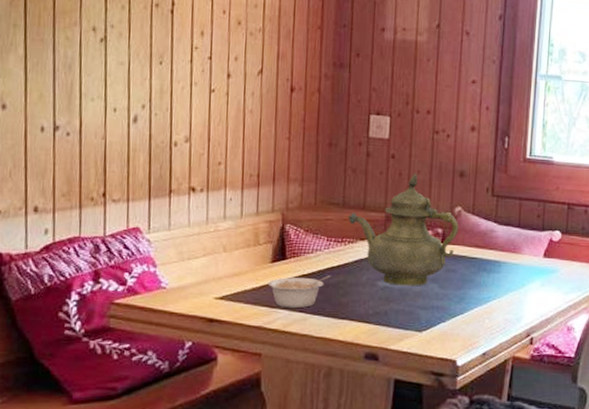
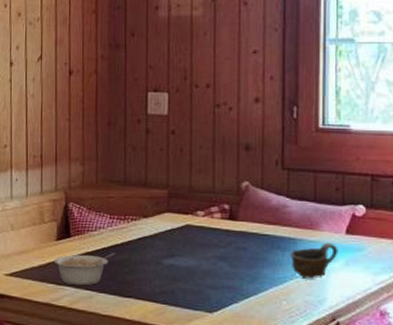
teapot: present [347,174,459,286] -> none [129,149,247,265]
cup: none [494,265,536,299] -> present [289,242,338,279]

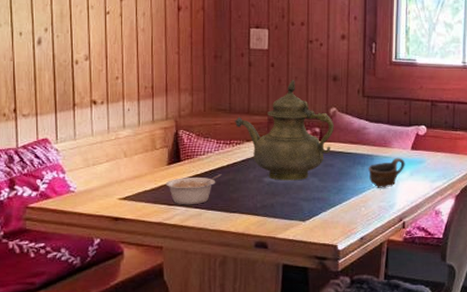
teapot: none [129,149,247,265] -> present [234,80,334,181]

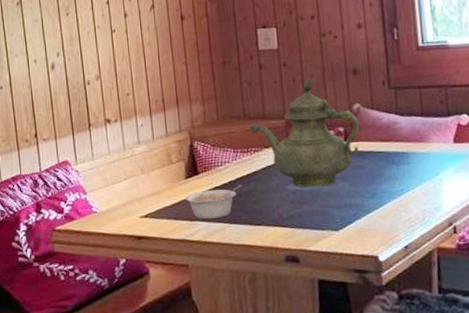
cup: present [367,157,405,188] -> none [404,152,449,189]

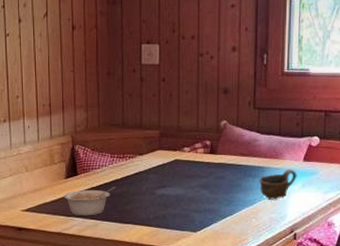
teapot: present [249,78,360,188] -> none [127,94,225,193]
cup: none [404,152,449,189] -> present [258,169,297,200]

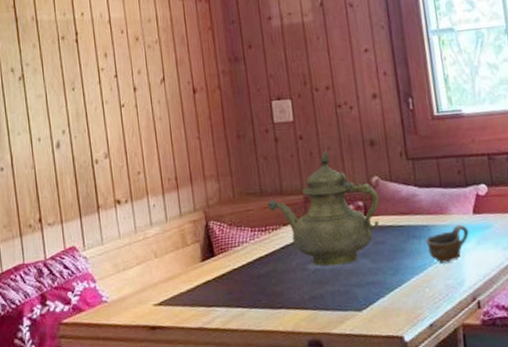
legume: present [63,187,116,215] -> none [201,266,261,305]
teapot: none [127,94,225,193] -> present [267,151,380,267]

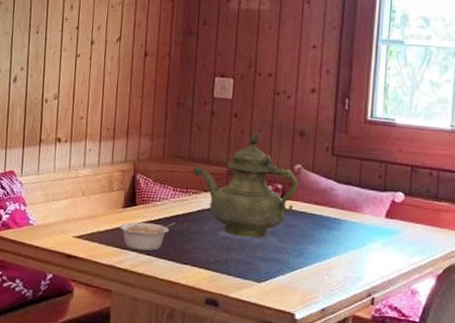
legume: none [201,266,261,305] -> present [119,222,176,251]
cup: present [425,224,469,264] -> none [333,224,378,257]

